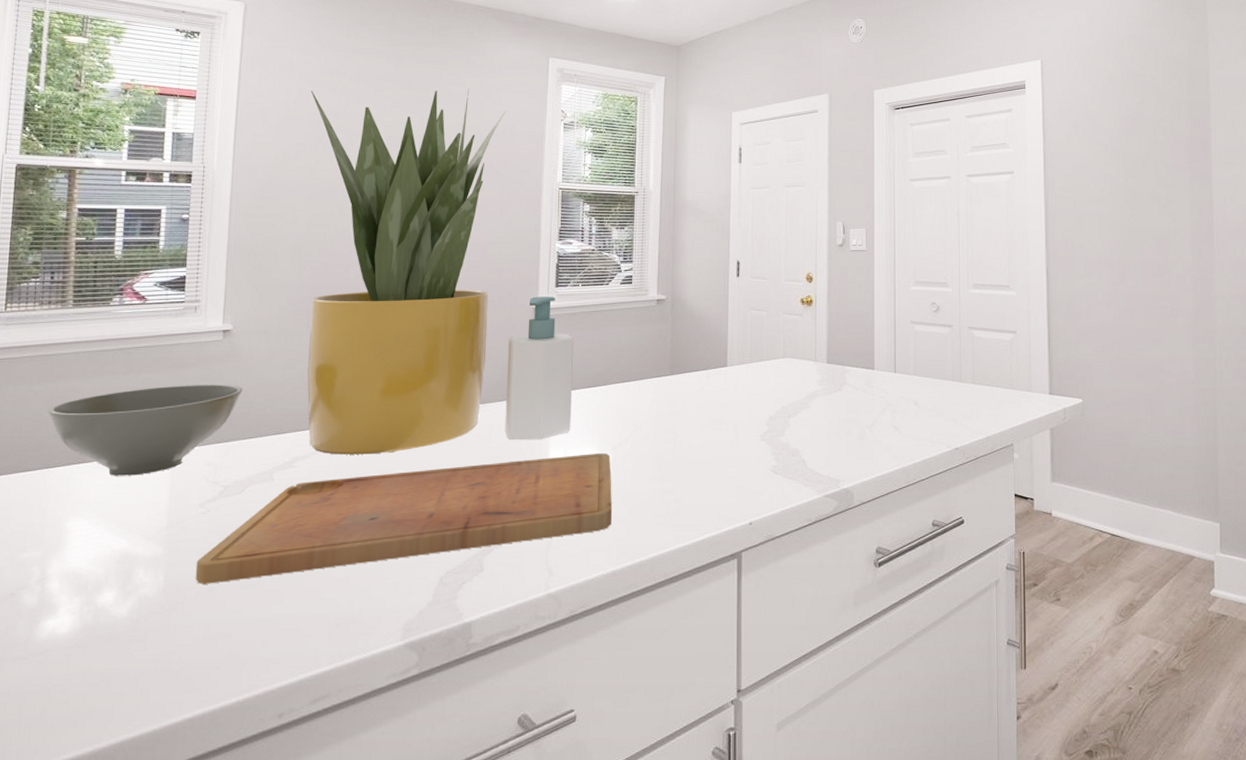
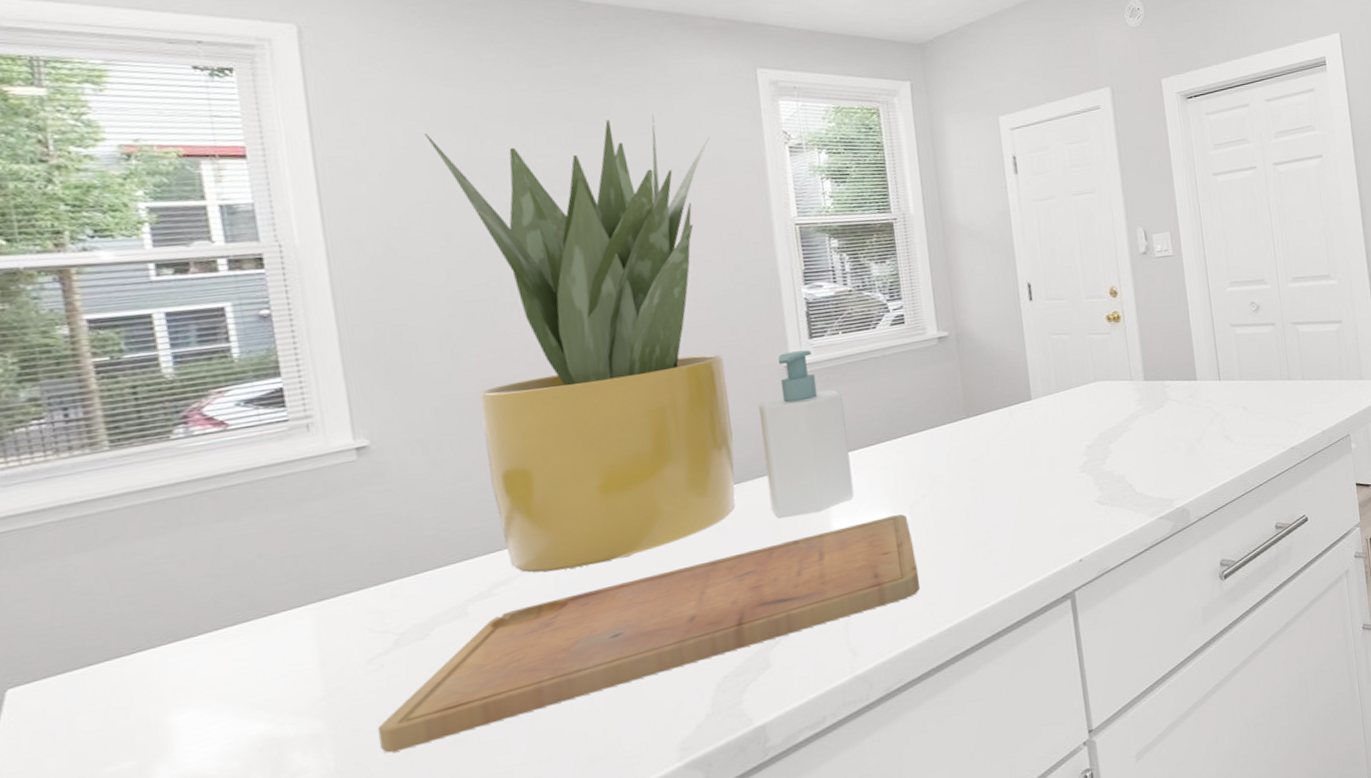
bowl: present [47,383,243,476] -> none [101,512,401,650]

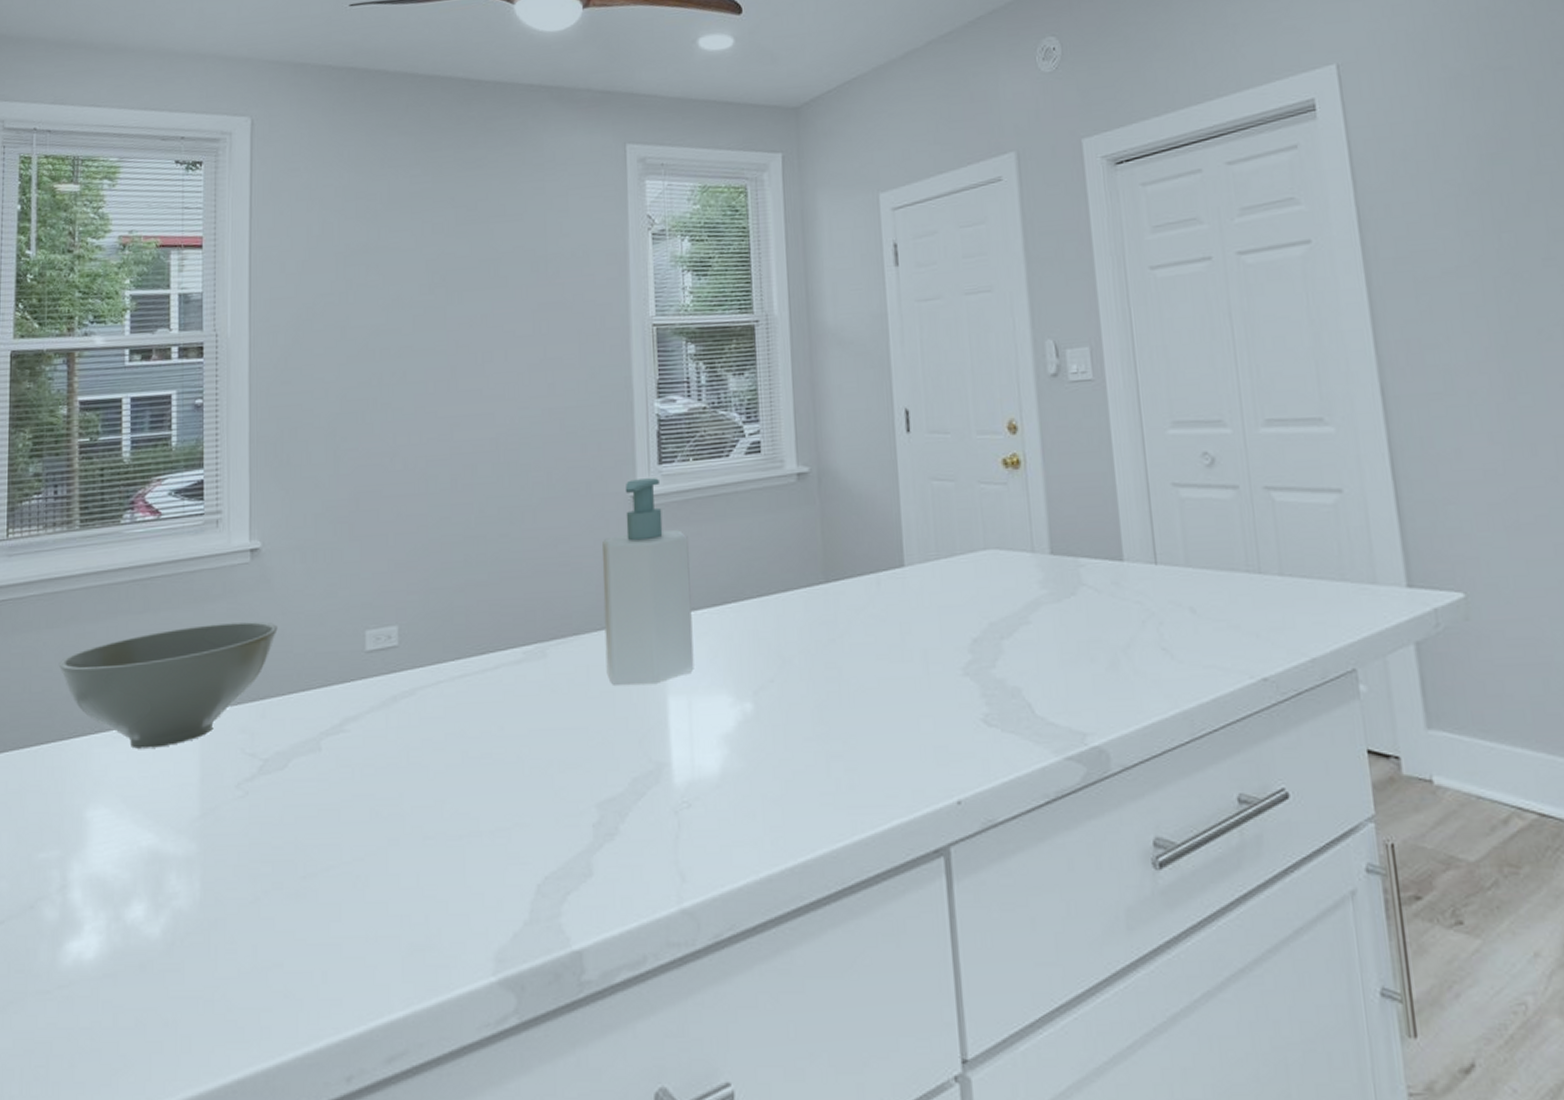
bowl: none [101,512,401,650] -> present [58,621,278,749]
cutting board: present [377,514,920,753] -> none [236,701,760,894]
planter: present [425,114,736,573] -> none [335,198,577,713]

